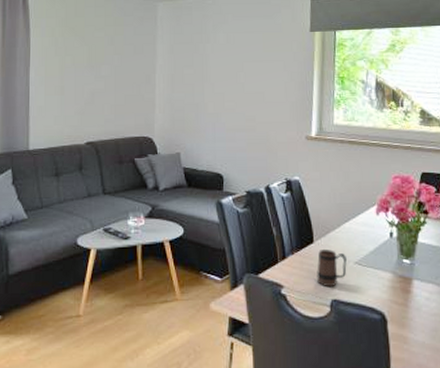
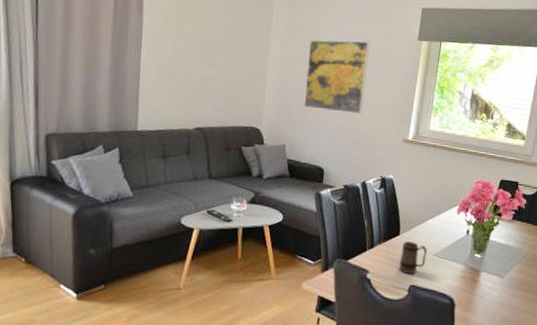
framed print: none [195,38,260,114] -> present [304,40,371,115]

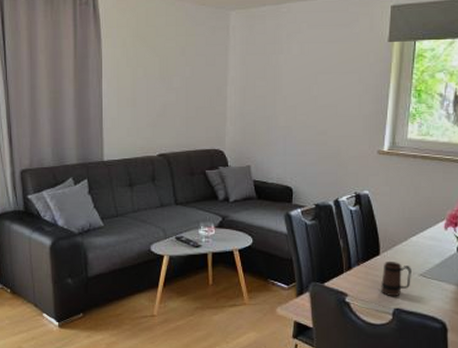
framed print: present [304,40,371,115] -> none [267,48,335,128]

